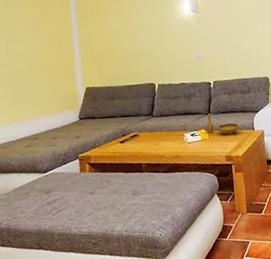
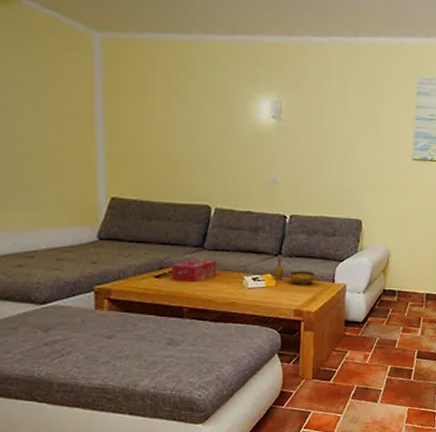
tissue box: none [130,123,163,144] -> present [170,259,216,283]

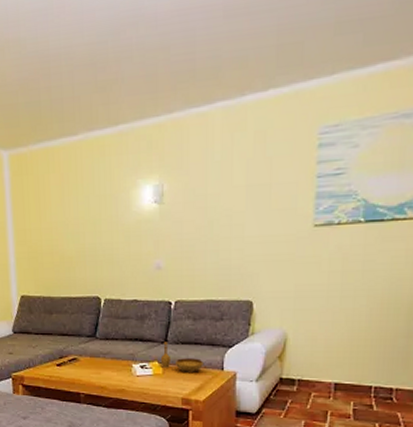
tissue box: present [170,259,216,283] -> none [69,348,107,371]

